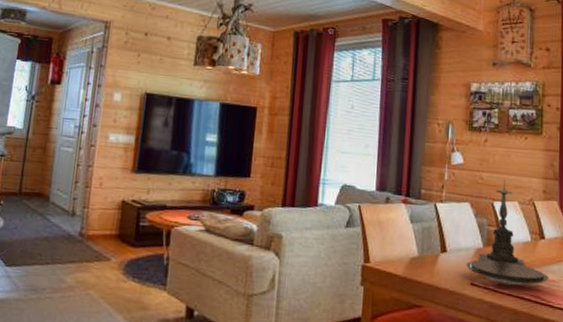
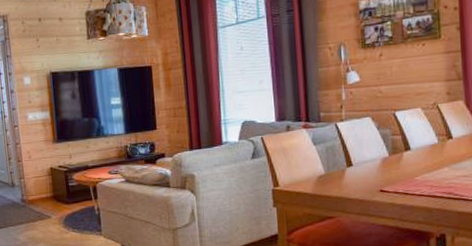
plate: present [466,259,549,286] -> none [373,165,461,187]
candle holder: present [478,179,526,267] -> none [385,89,435,169]

